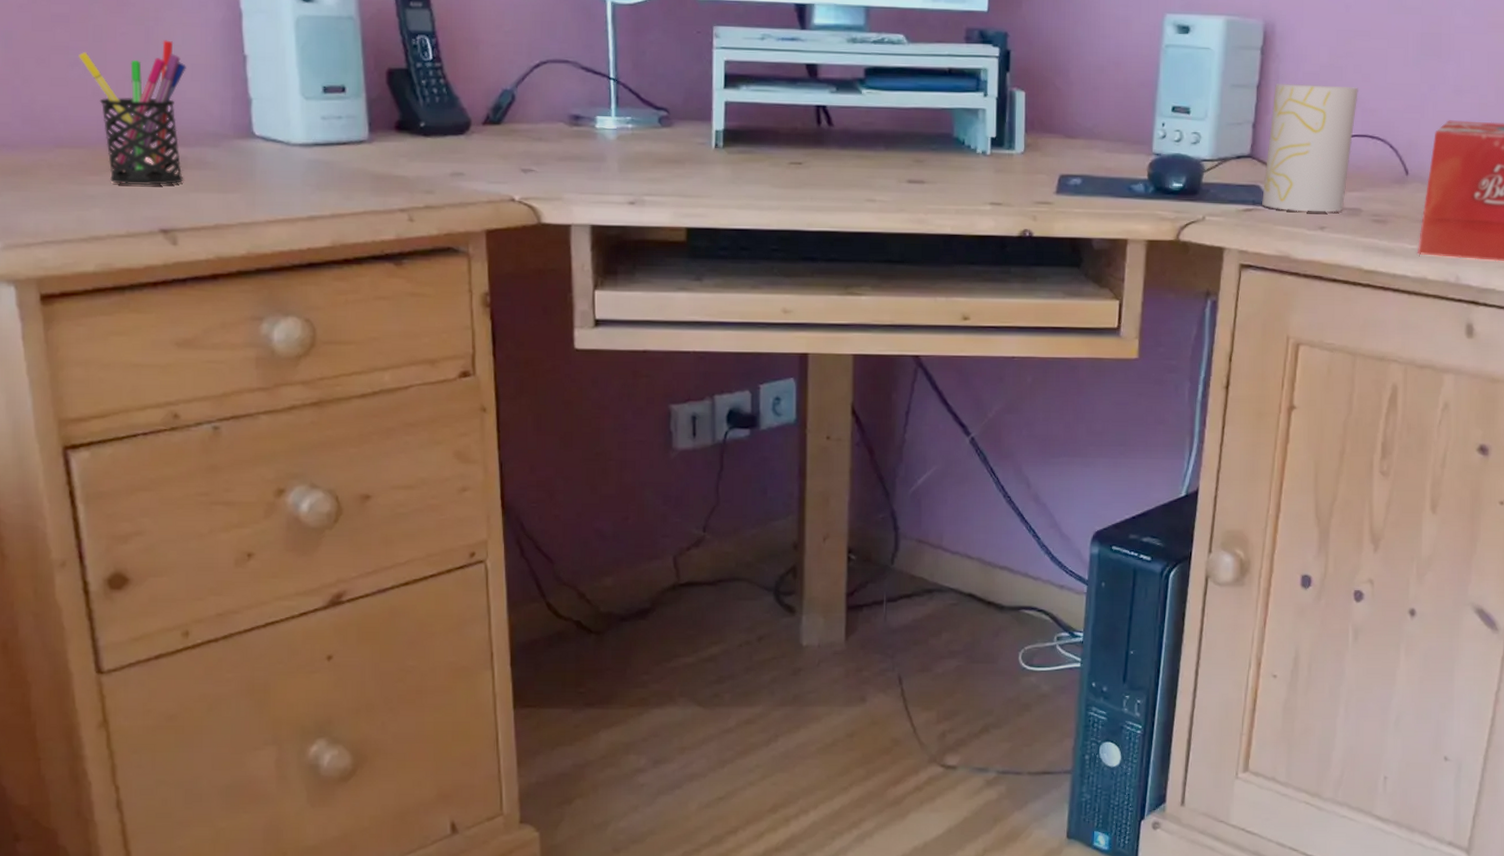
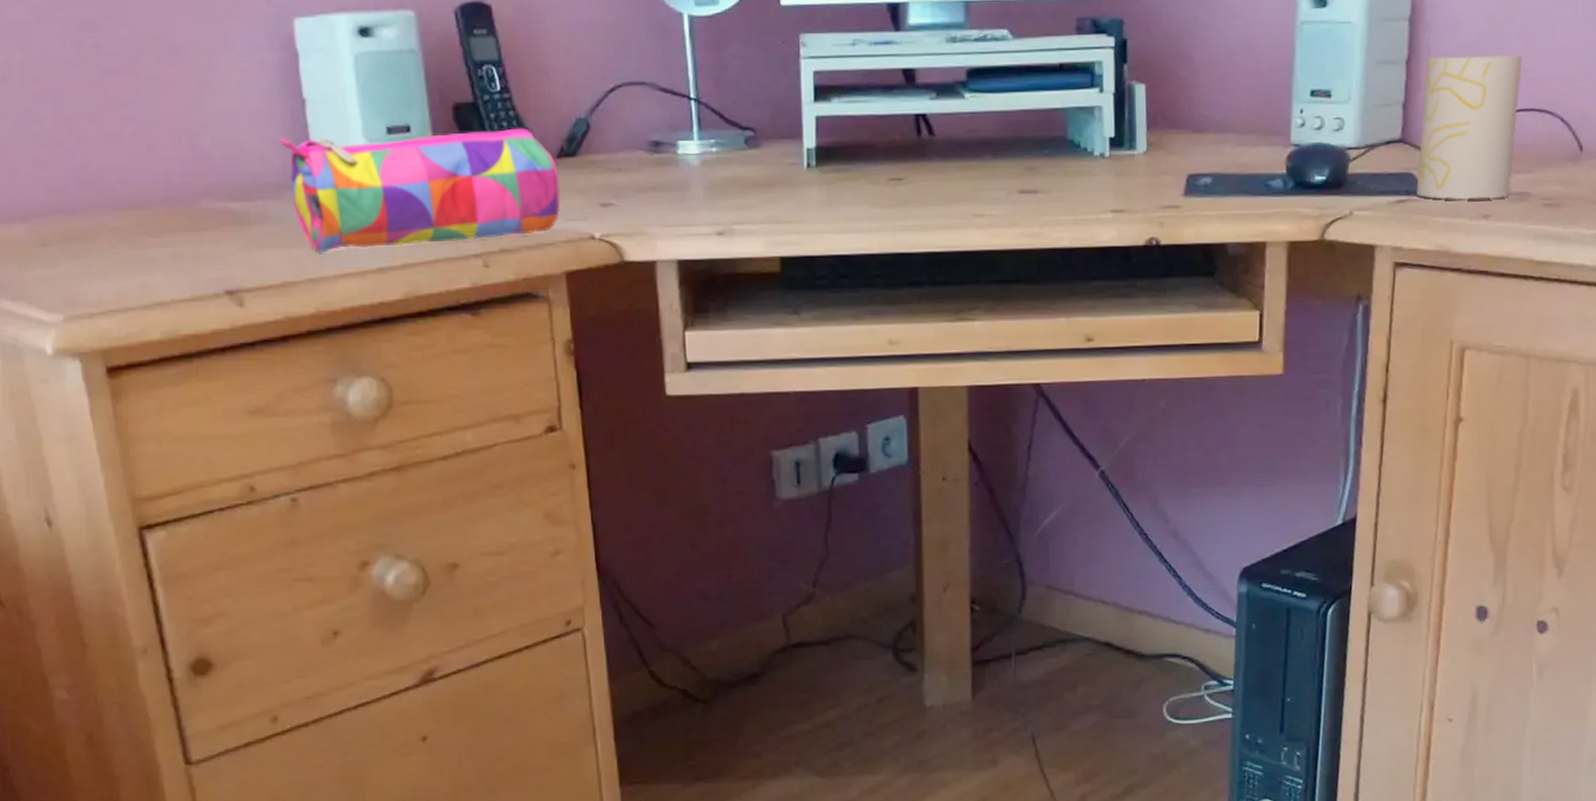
pen holder: present [79,40,186,186] -> none [132,88,247,246]
pencil case: none [220,89,484,200] -> present [279,128,560,254]

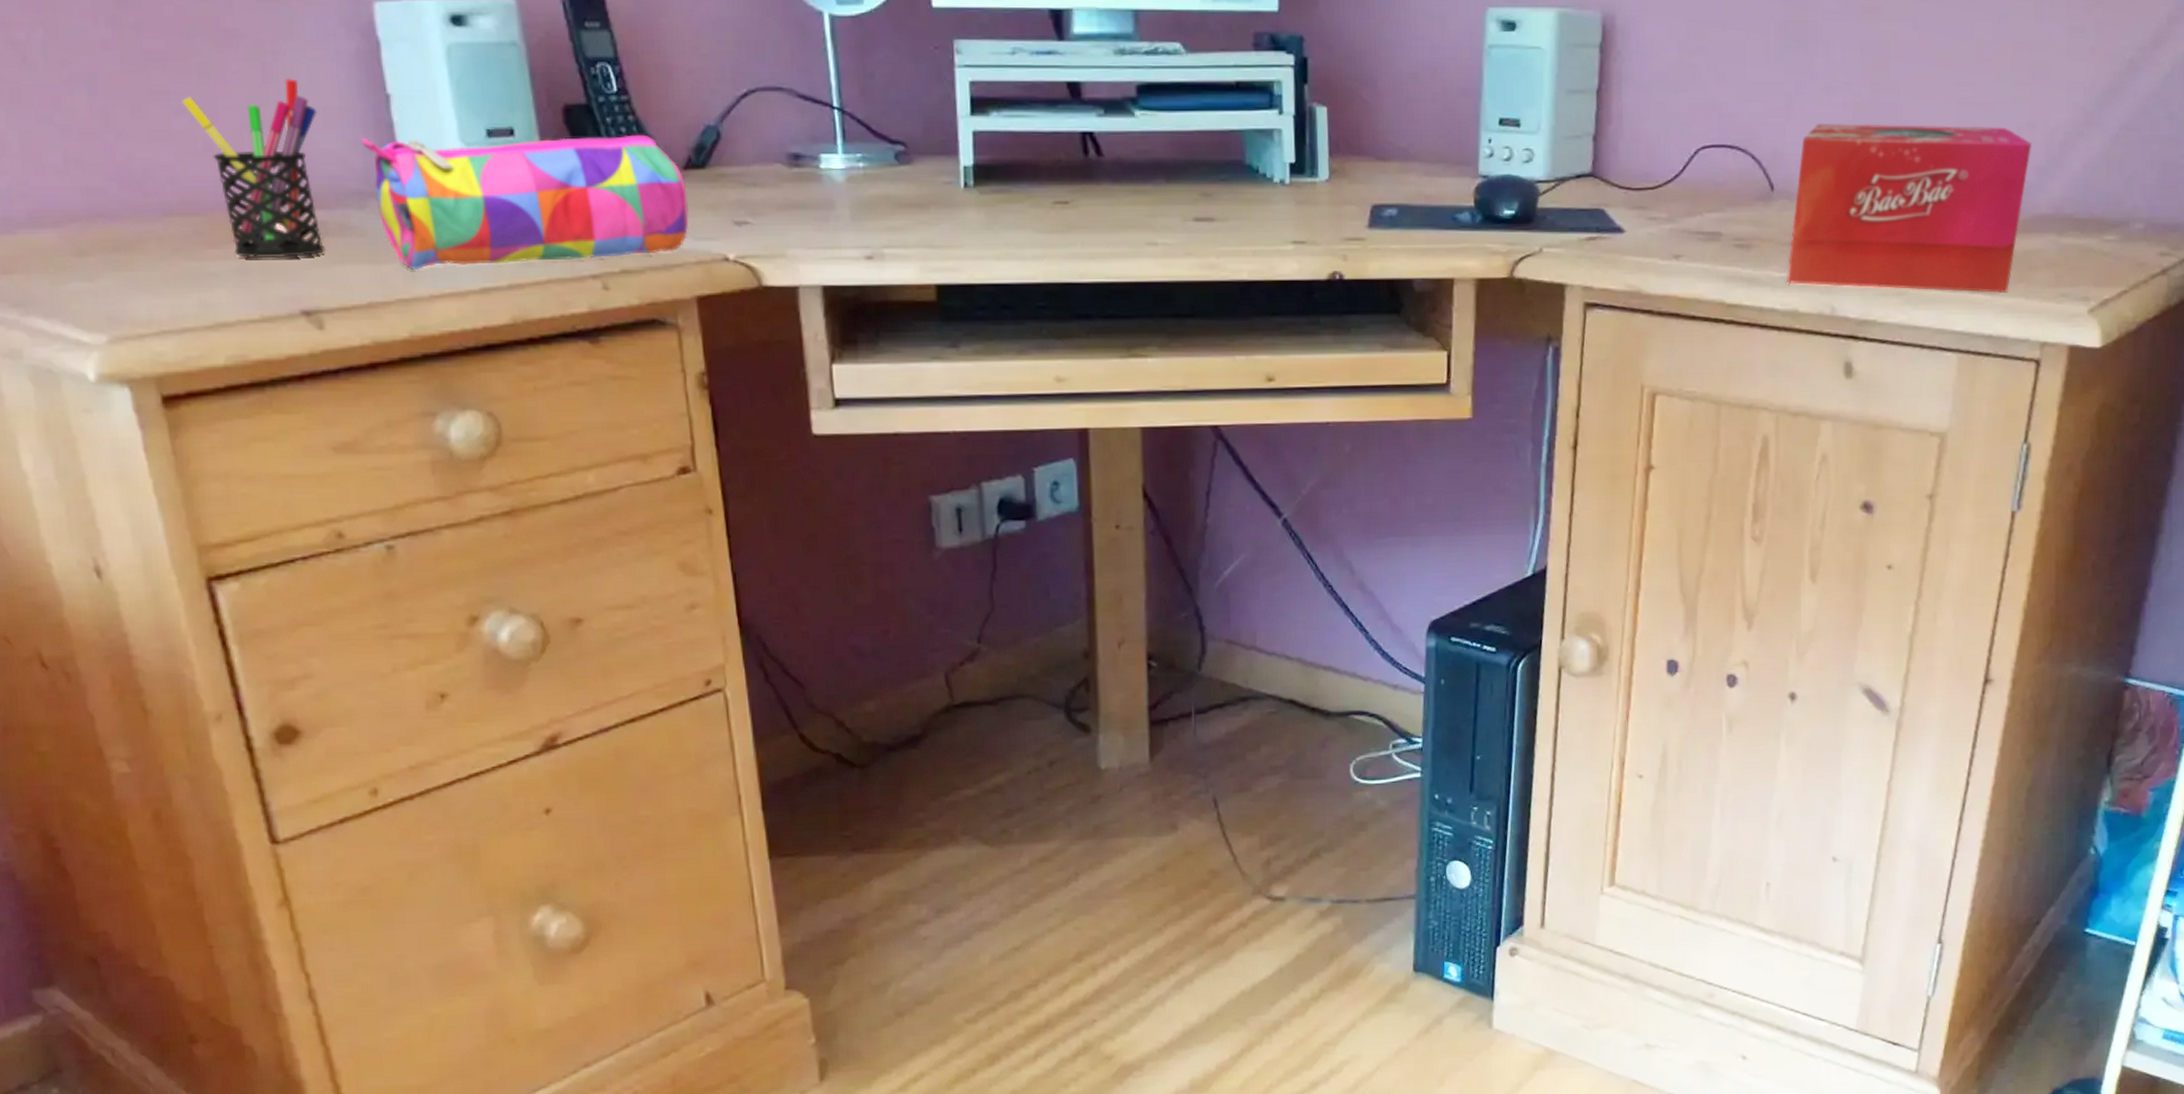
pen holder: none [132,88,247,246] -> present [182,78,326,259]
cup: present [1416,55,1523,200] -> none [1607,87,1715,238]

